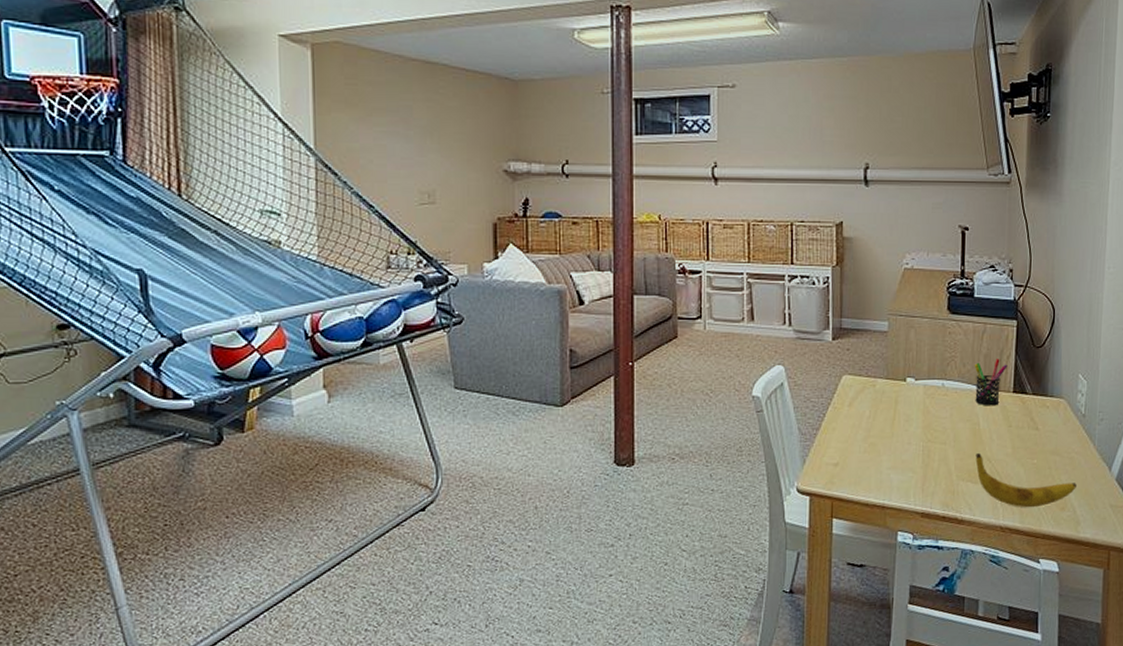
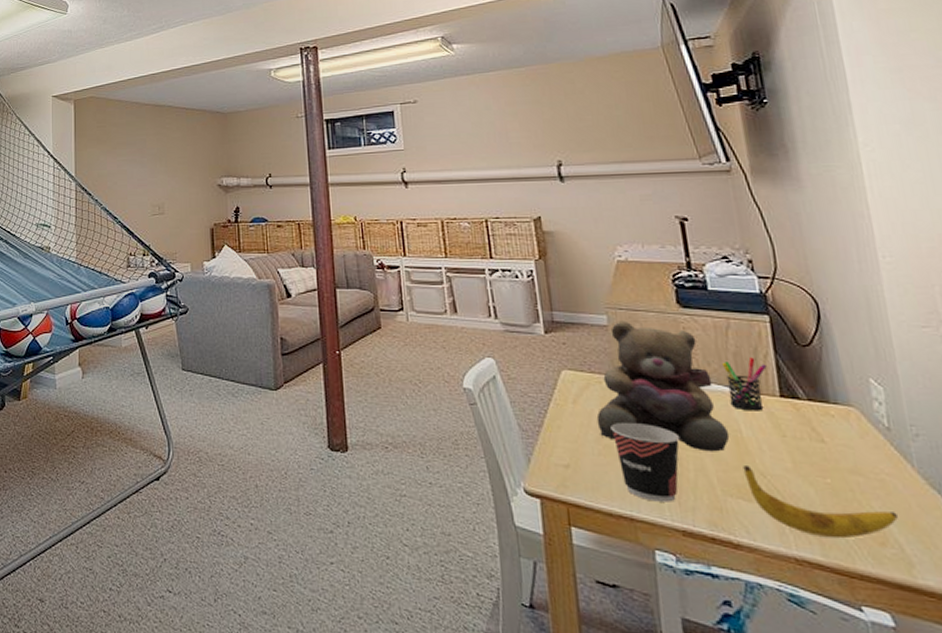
teddy bear: none [866,326,970,444] -> present [596,320,730,452]
cup: none [877,422,932,490] -> present [610,423,681,502]

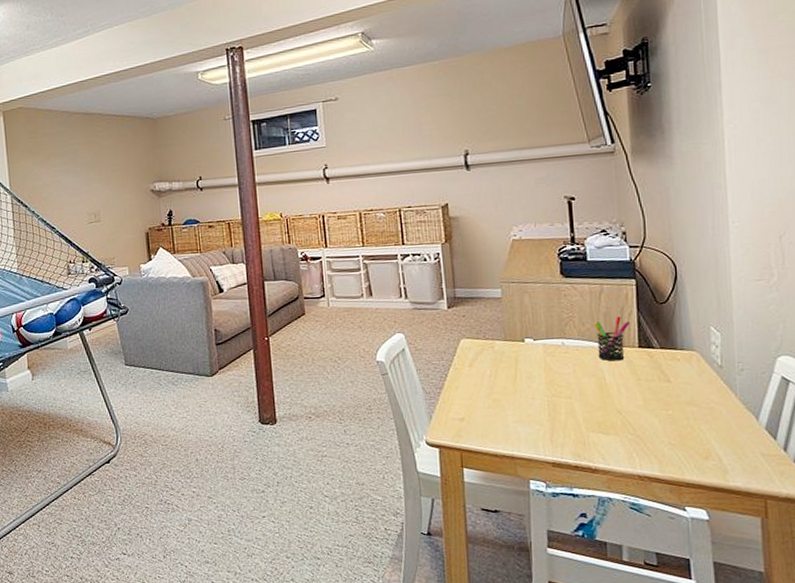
teddy bear: present [596,320,730,452] -> none [488,292,596,398]
cup: present [610,423,681,502] -> none [499,379,556,442]
banana: present [743,464,898,539] -> none [604,405,720,457]

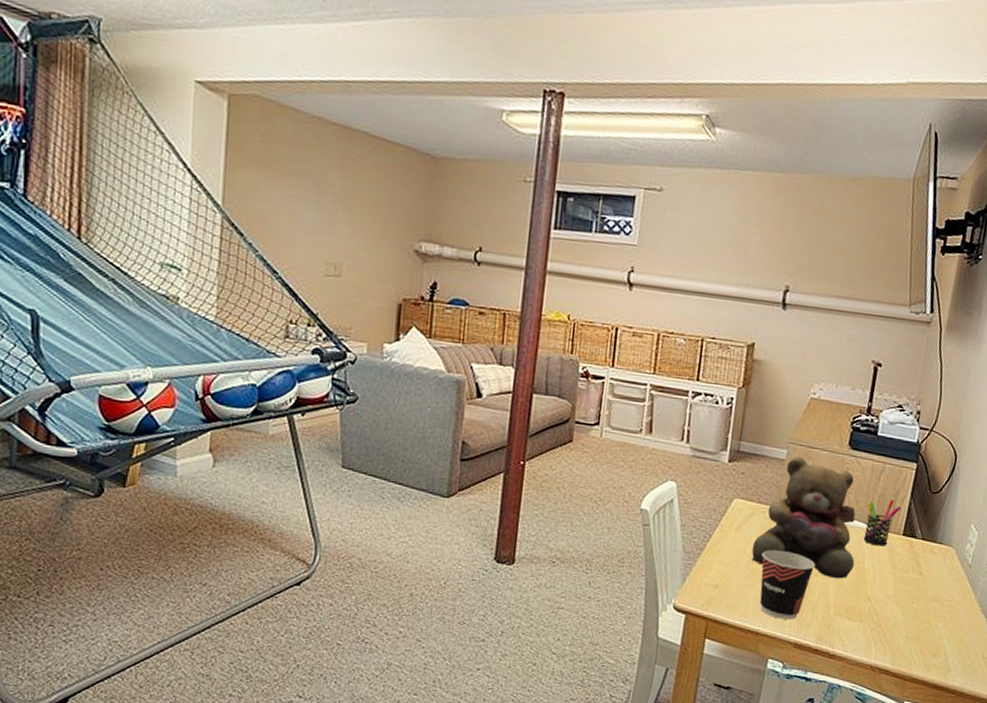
teddy bear: none [488,292,596,398] -> present [751,456,856,579]
cup: none [499,379,556,442] -> present [759,550,816,620]

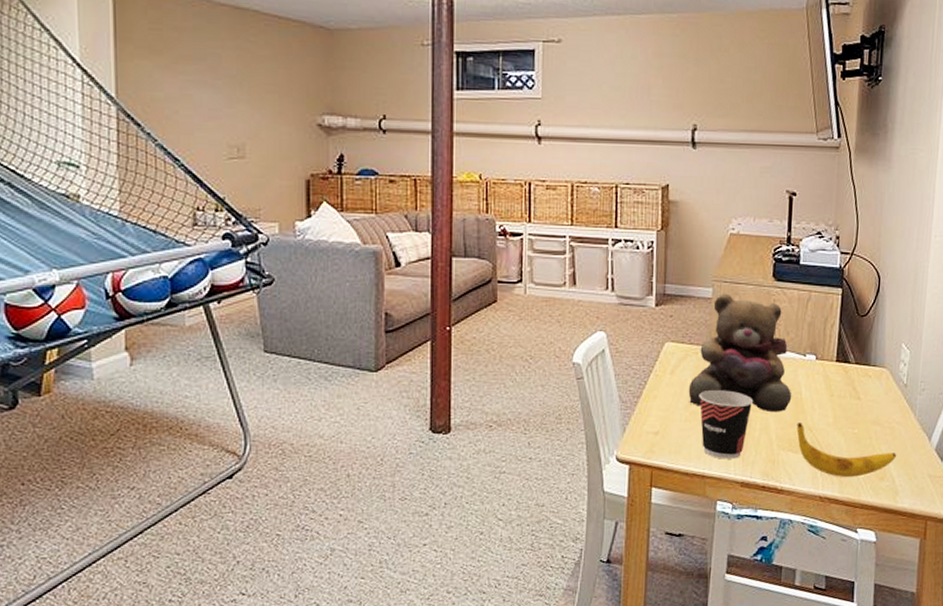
banana: none [855,590,952,651] -> present [796,421,896,478]
pen holder: present [863,499,901,546] -> none [798,327,831,375]

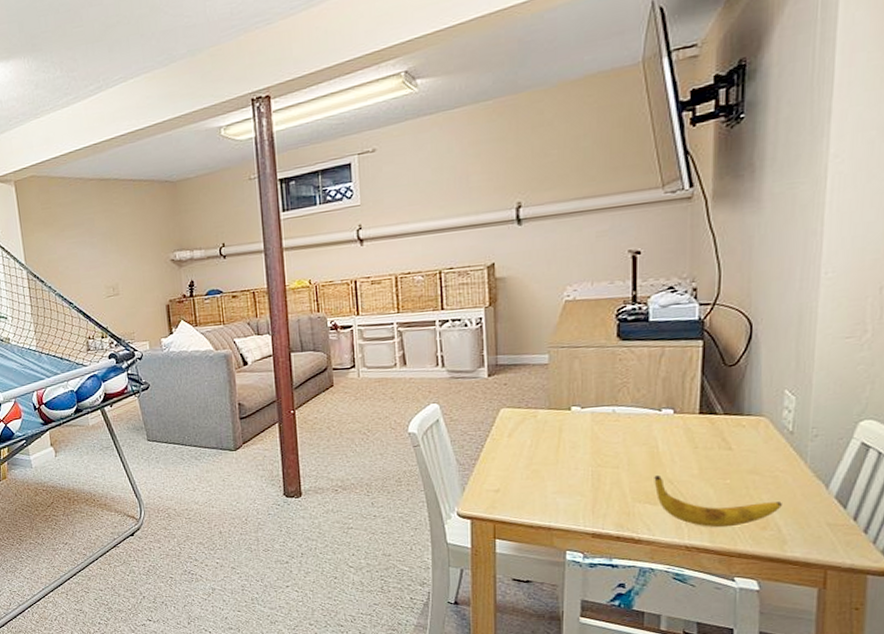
teddy bear: present [688,293,792,413] -> none [528,358,647,467]
cup: present [699,390,754,459] -> none [540,448,602,513]

